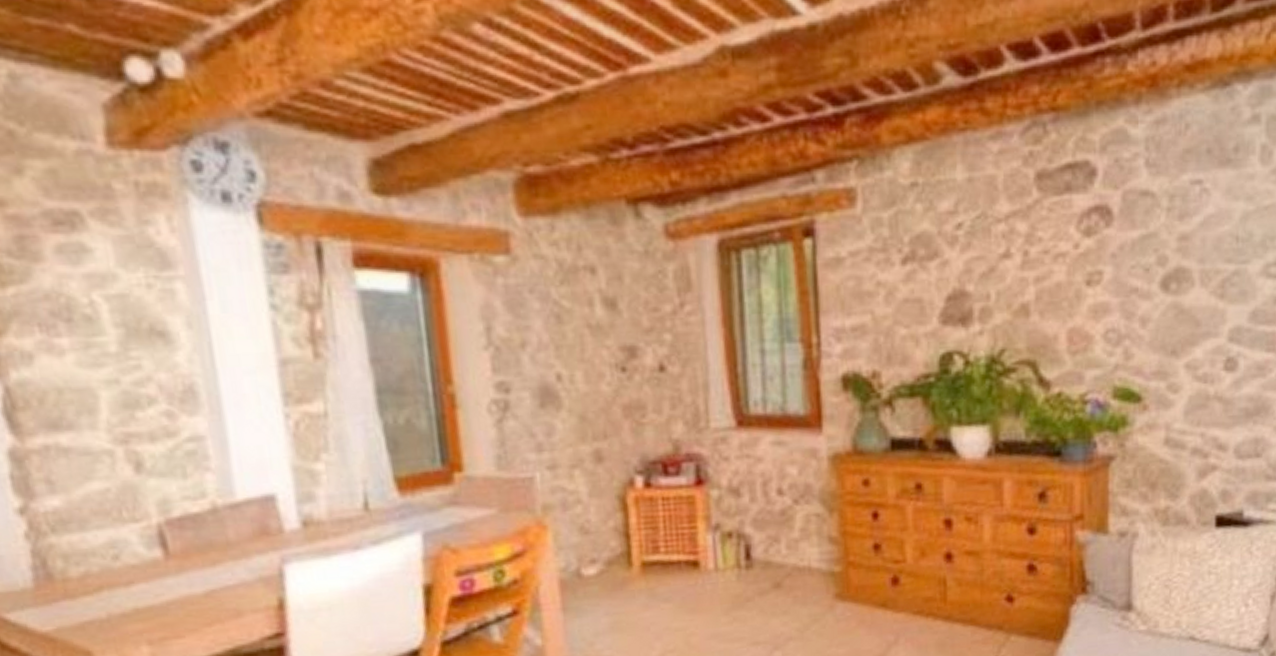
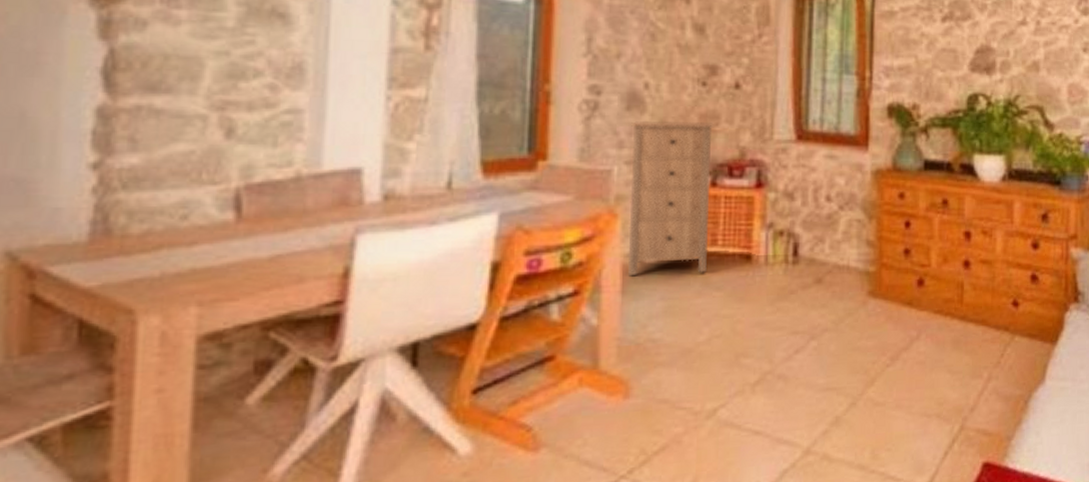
storage cabinet: none [548,414,651,591] -> present [628,121,714,275]

